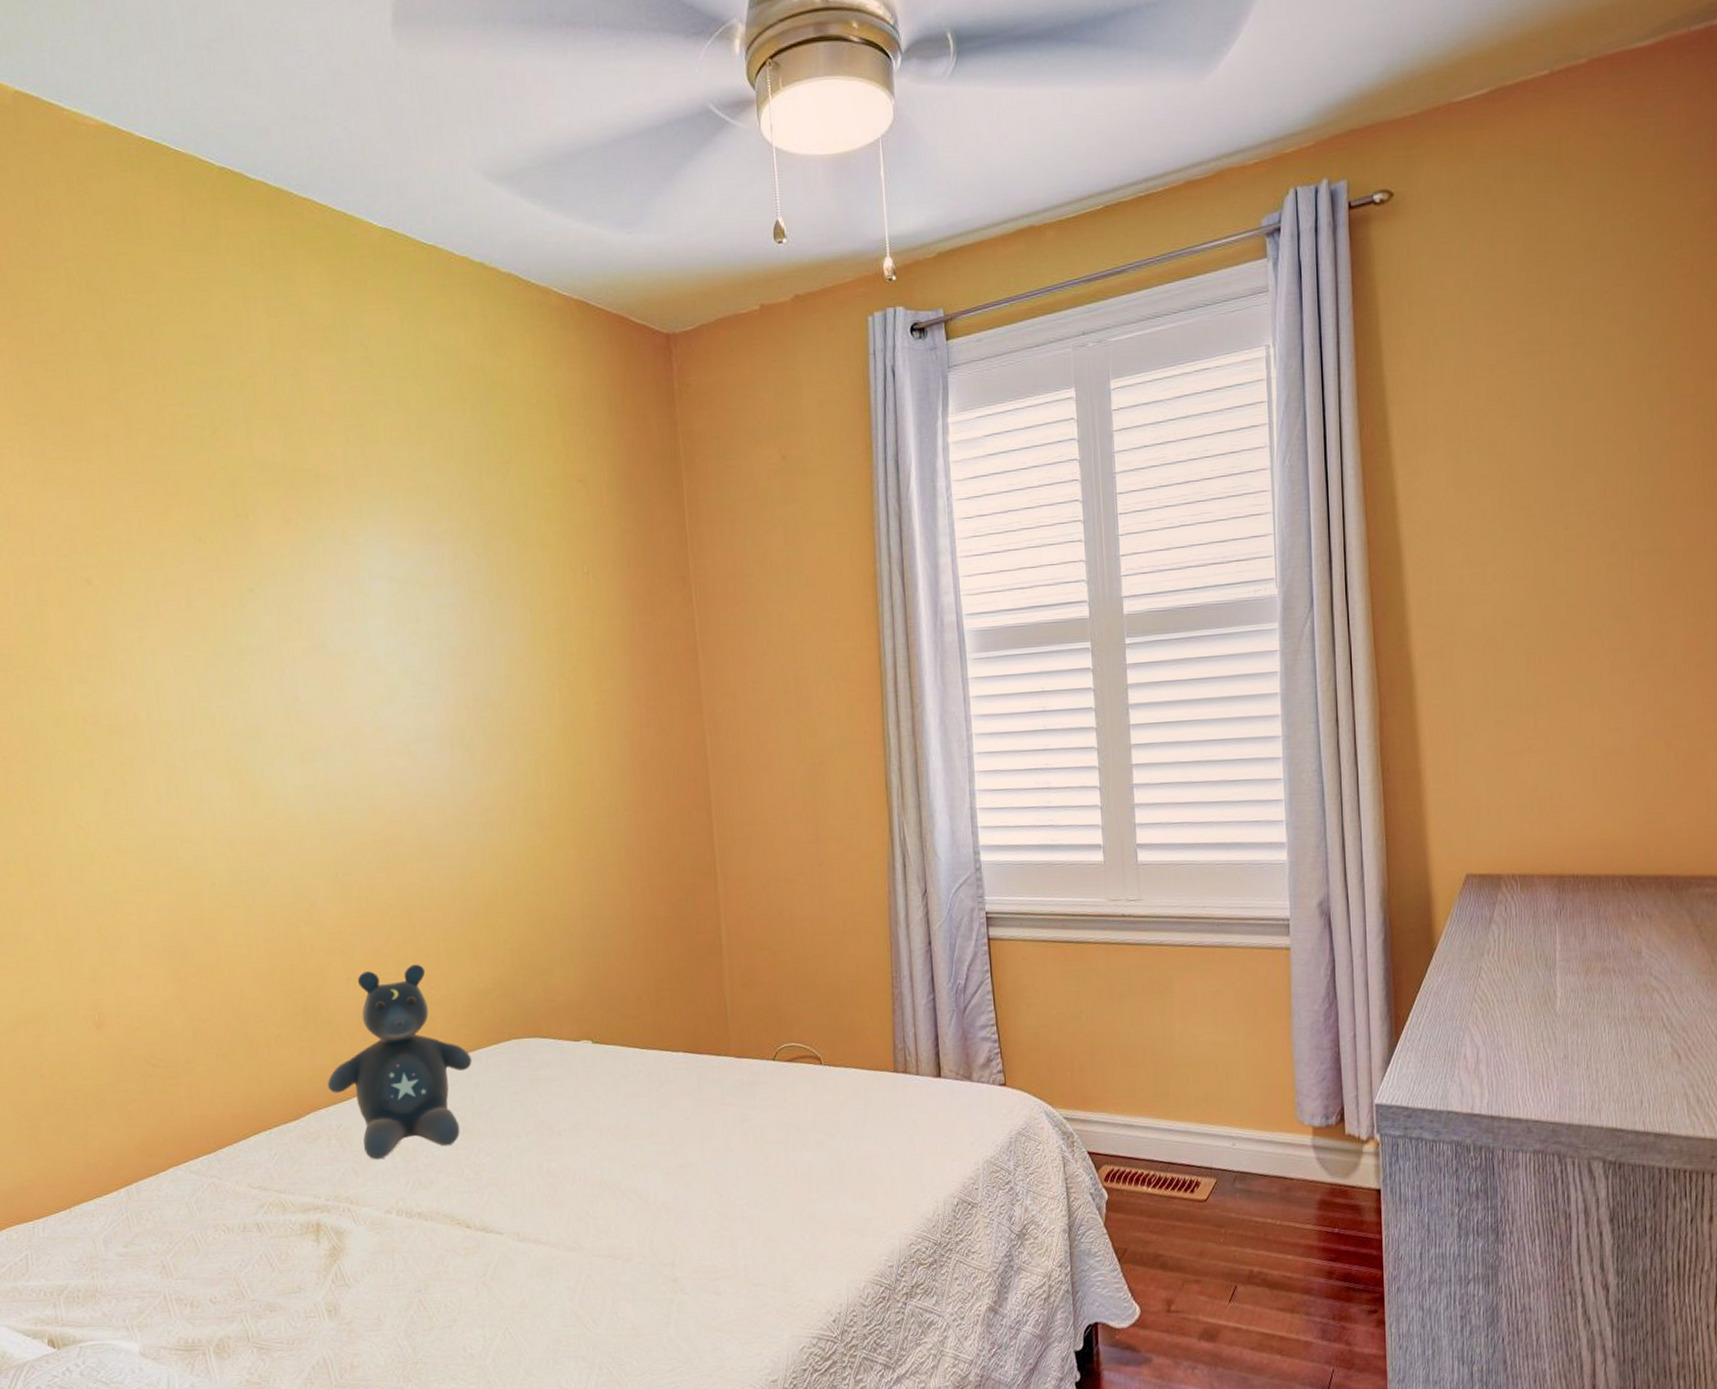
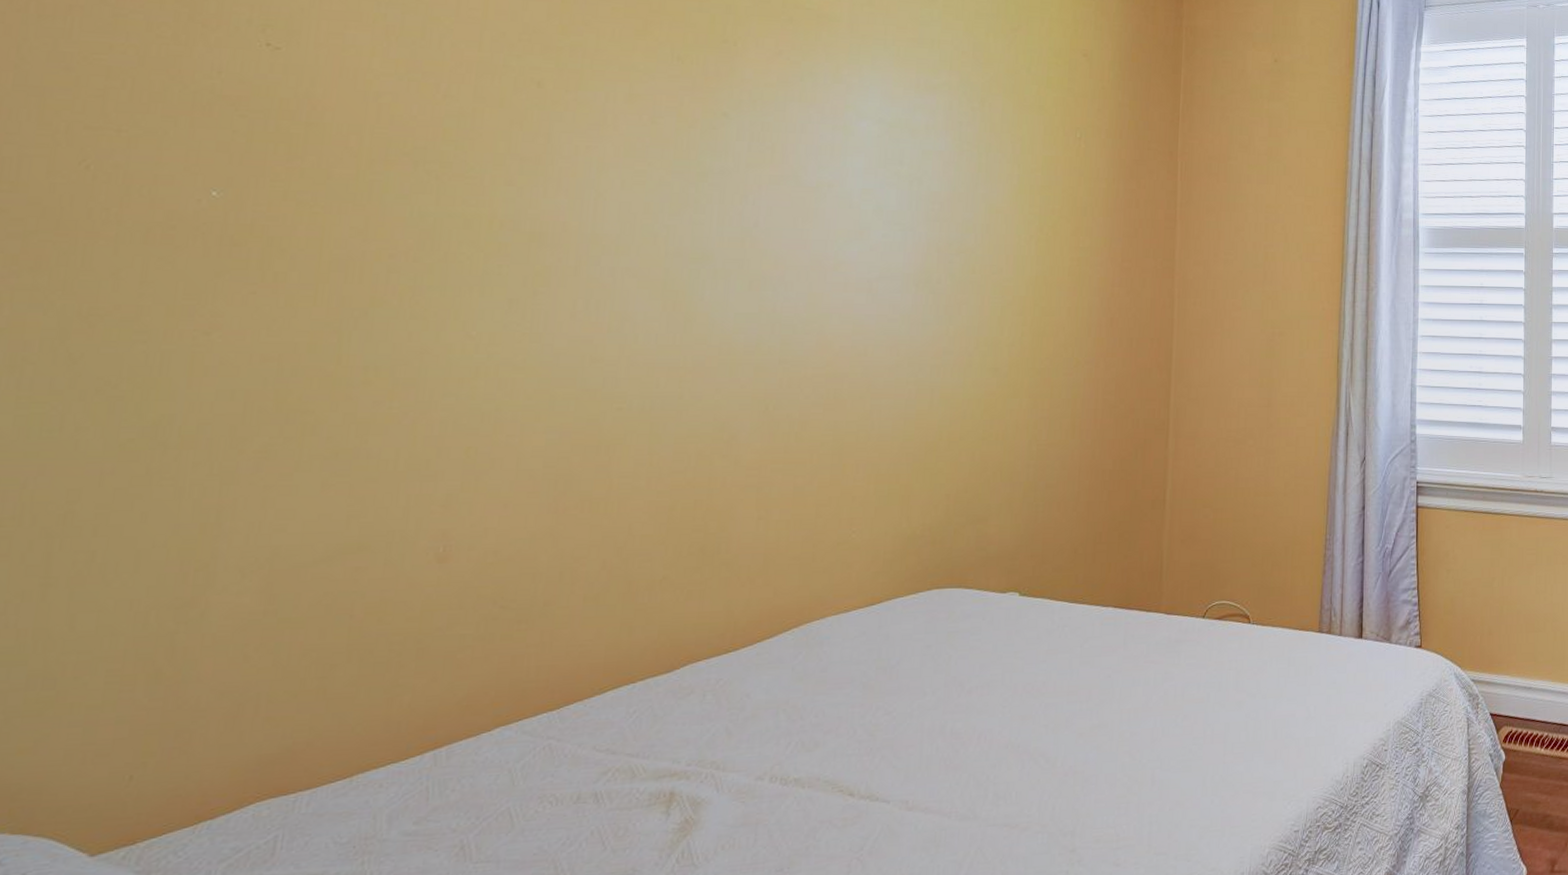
stuffed bear: present [327,964,472,1160] -> none [713,506,886,719]

